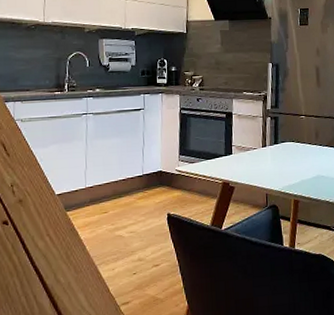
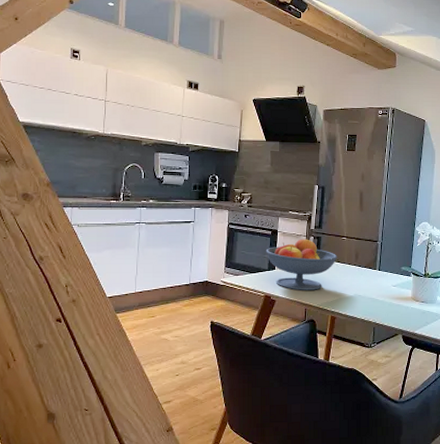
fruit bowl: none [221,119,297,175] -> present [266,238,337,290]

